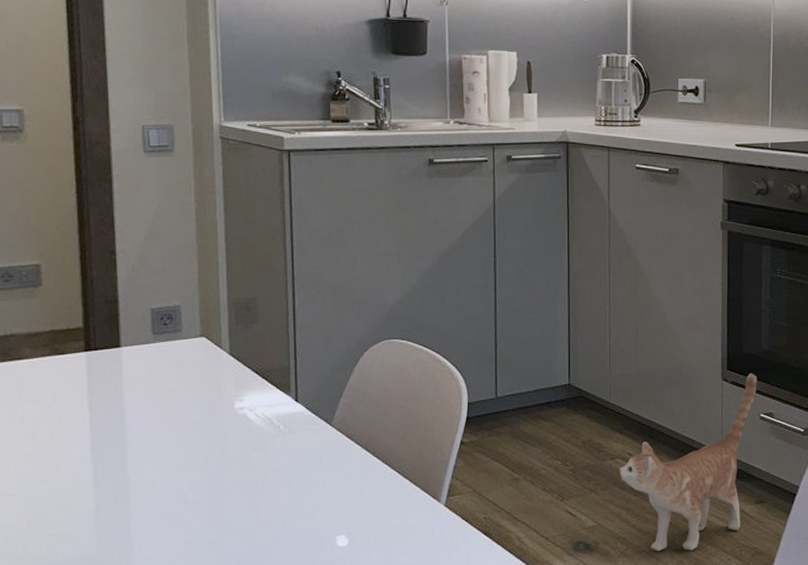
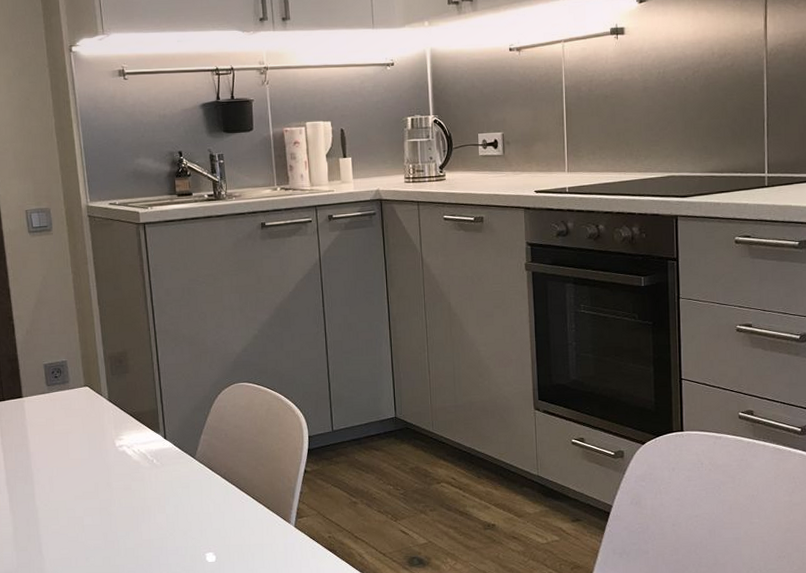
cat: present [620,373,757,552] -> none [445,402,568,566]

